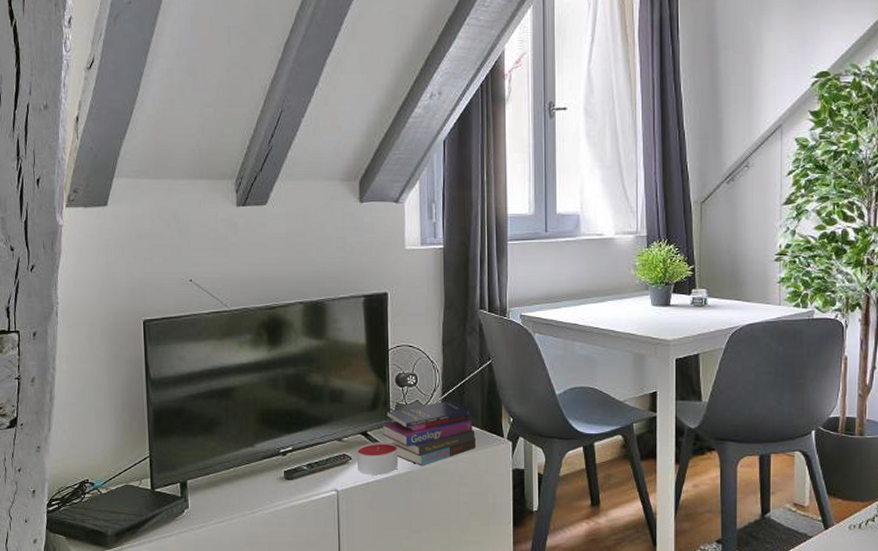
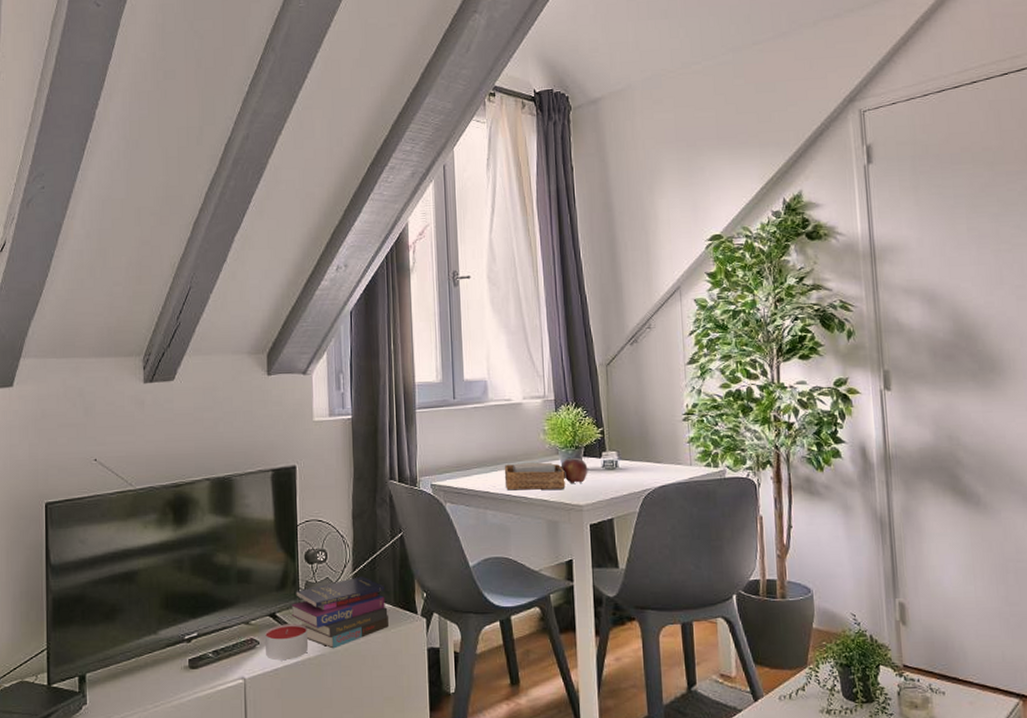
napkin holder: none [593,297,654,325] -> present [504,462,566,491]
fruit: none [650,293,677,320] -> present [560,457,588,485]

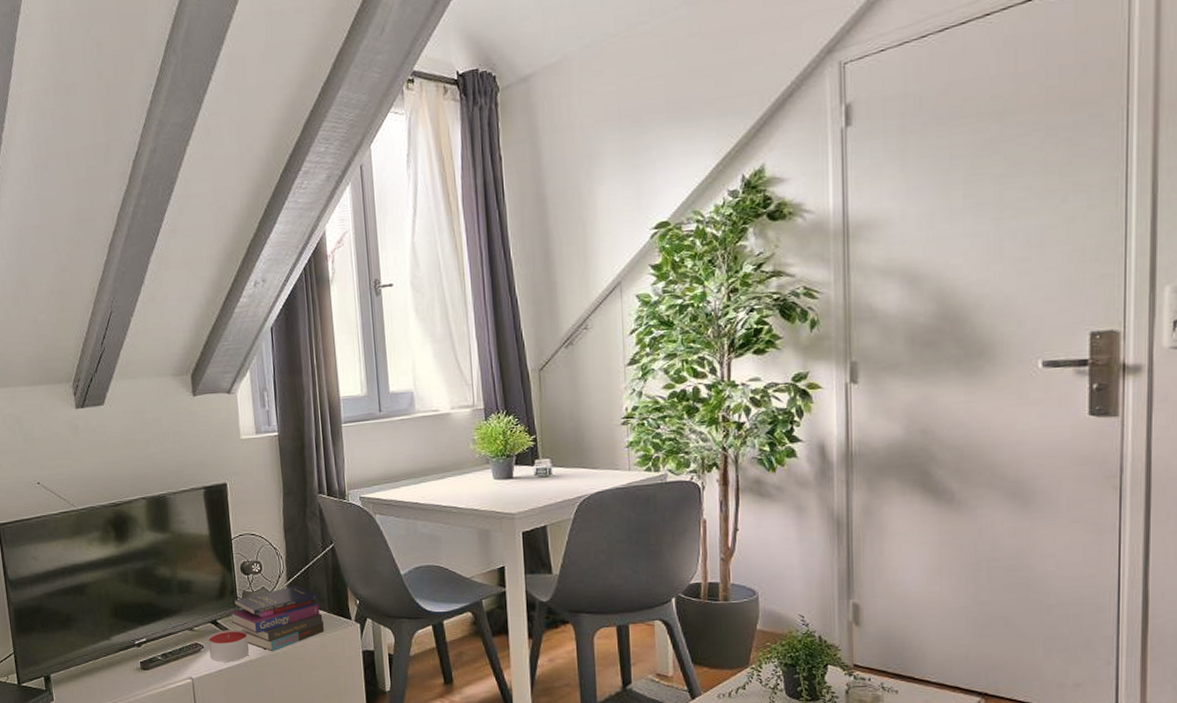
napkin holder: present [504,462,566,491] -> none [433,471,497,501]
fruit: present [560,457,588,485] -> none [491,466,520,493]

